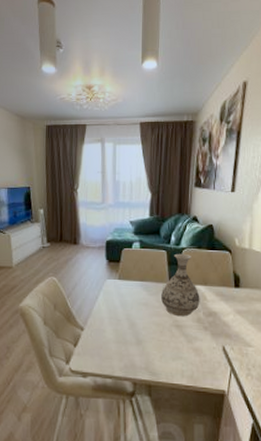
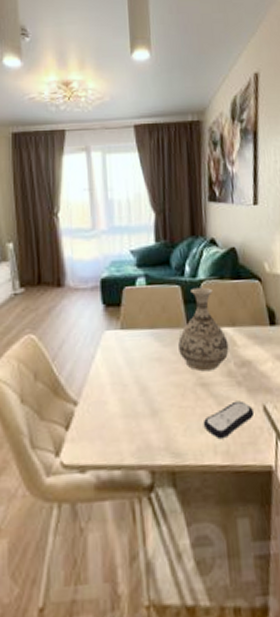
remote control: none [175,341,214,367] -> present [203,400,253,439]

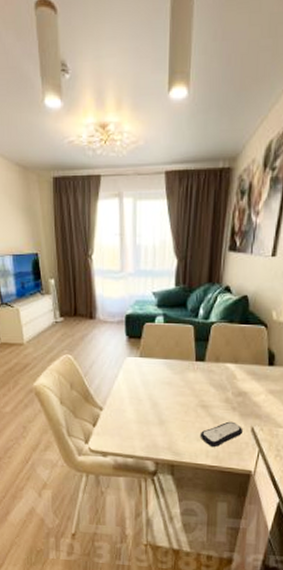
vase: present [177,287,229,372] -> none [185,328,229,397]

